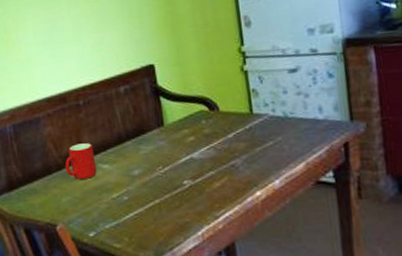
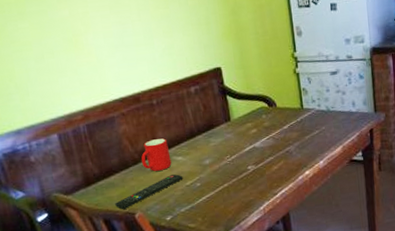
remote control: none [36,184,109,219] -> present [115,174,183,209]

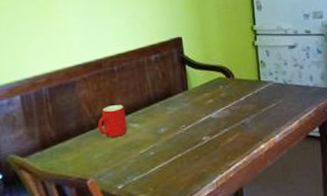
remote control: present [115,174,183,209] -> none [68,141,138,175]

